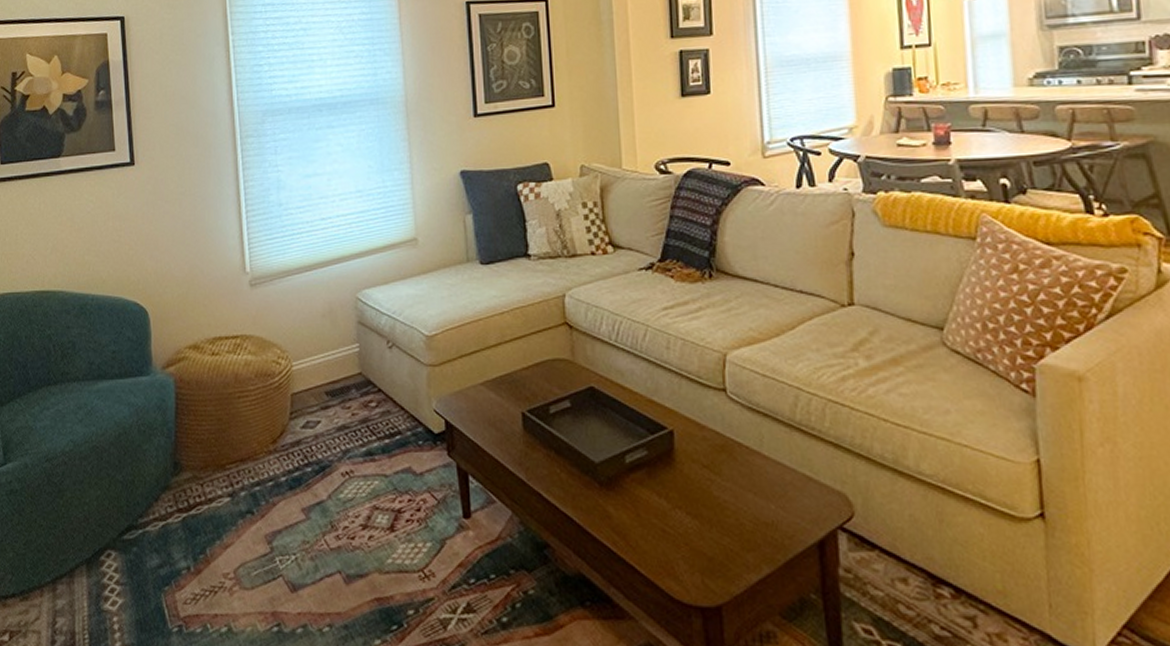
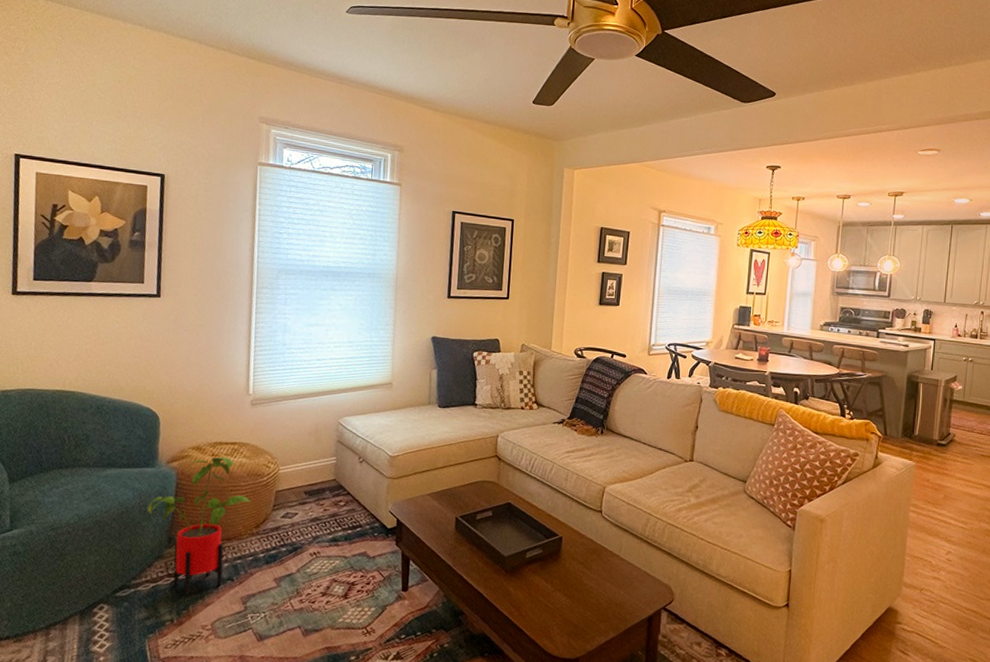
house plant: none [147,356,264,536] -> present [147,456,252,596]

